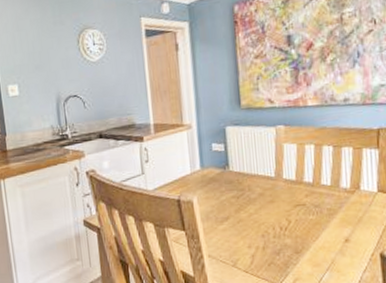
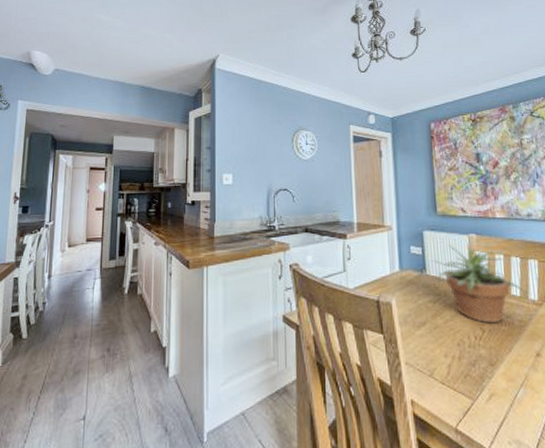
potted plant: none [235,137,340,214] -> present [432,244,528,324]

